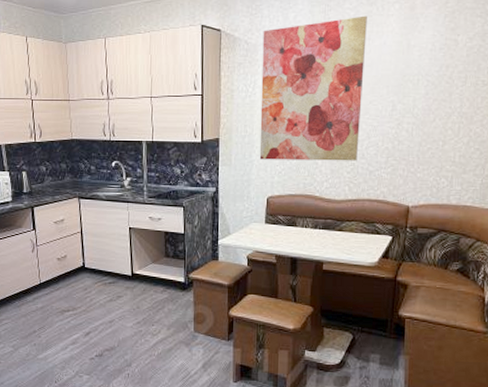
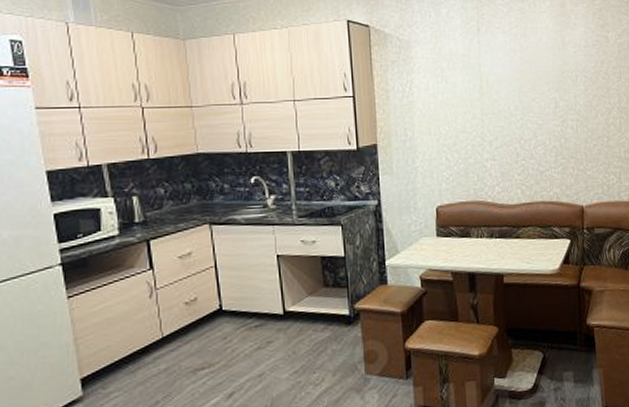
wall art: present [259,15,367,161] -> none [415,12,527,166]

